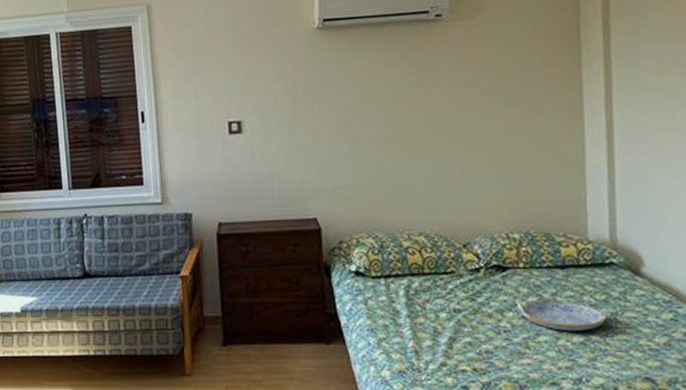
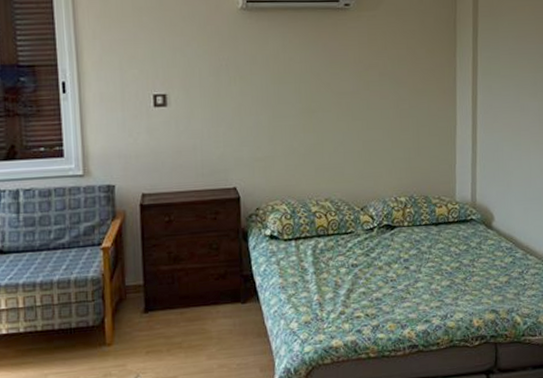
serving tray: present [518,300,609,331] -> none [402,252,469,277]

